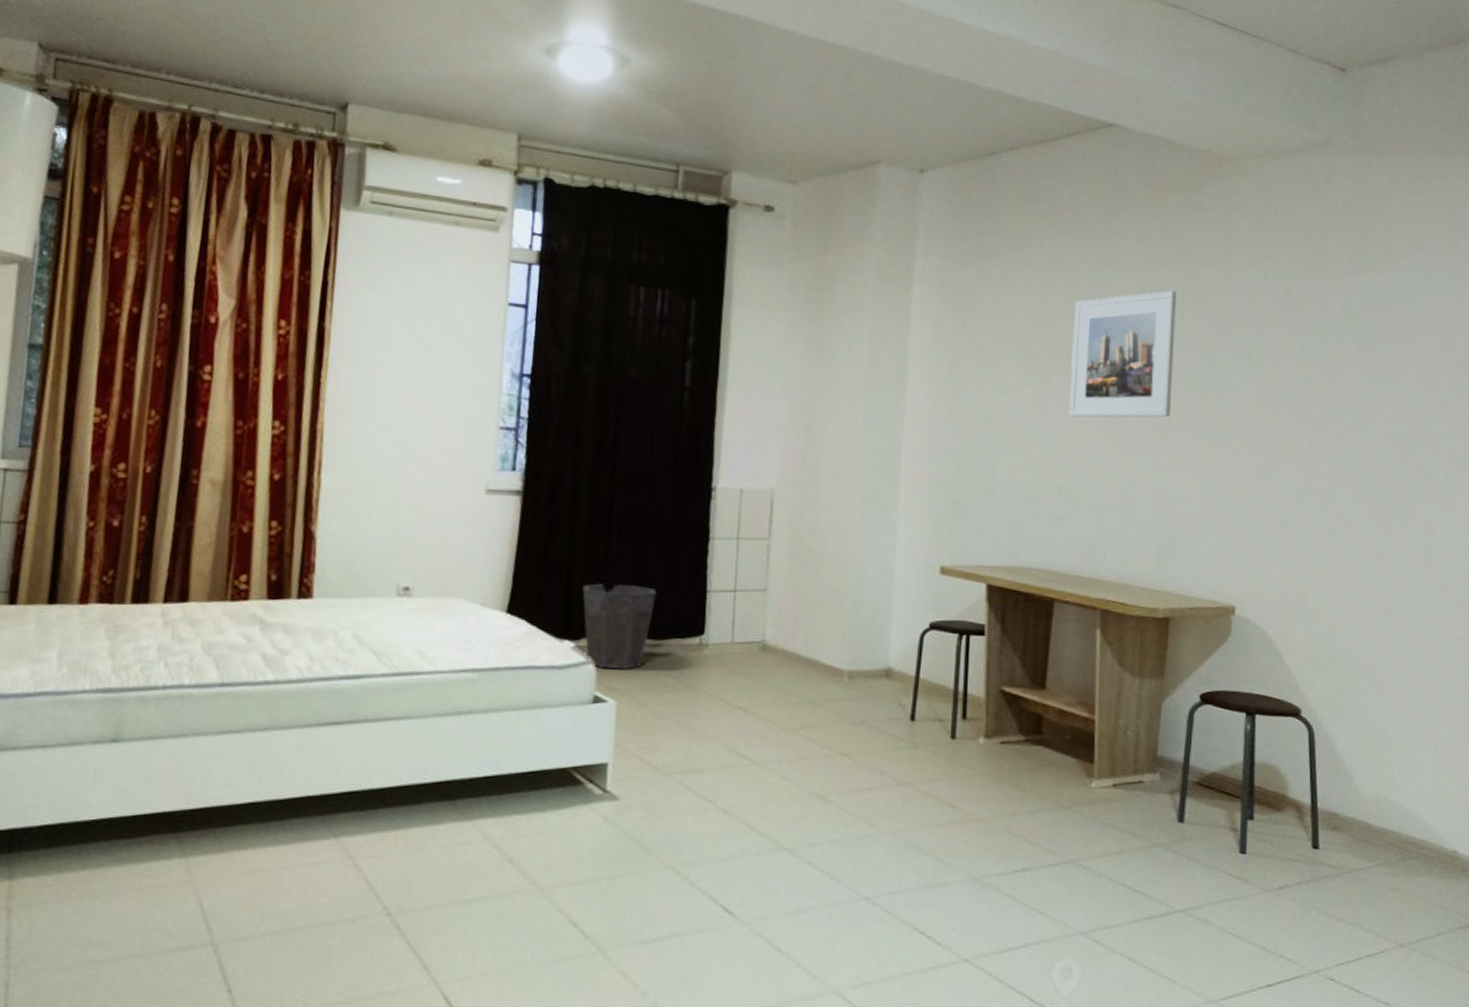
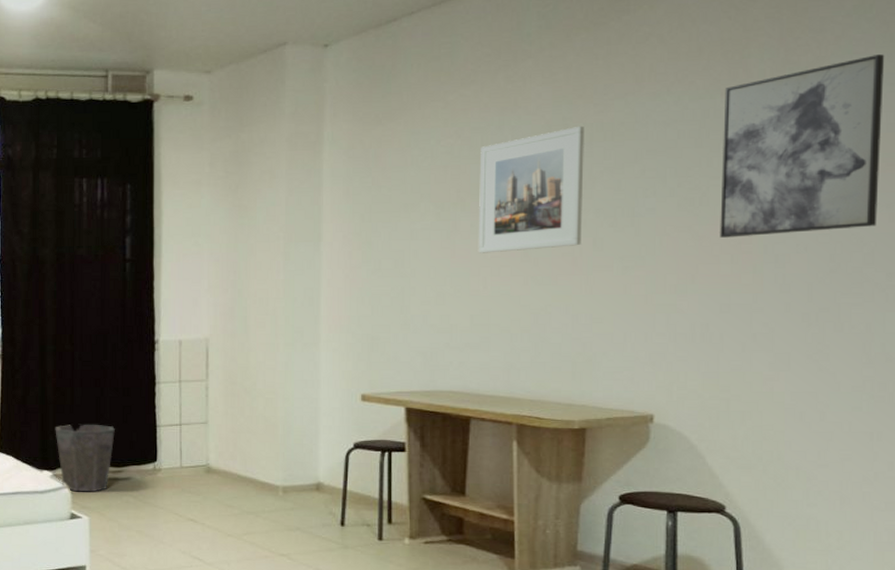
wall art: none [1300,253,1445,424] -> present [720,54,885,238]

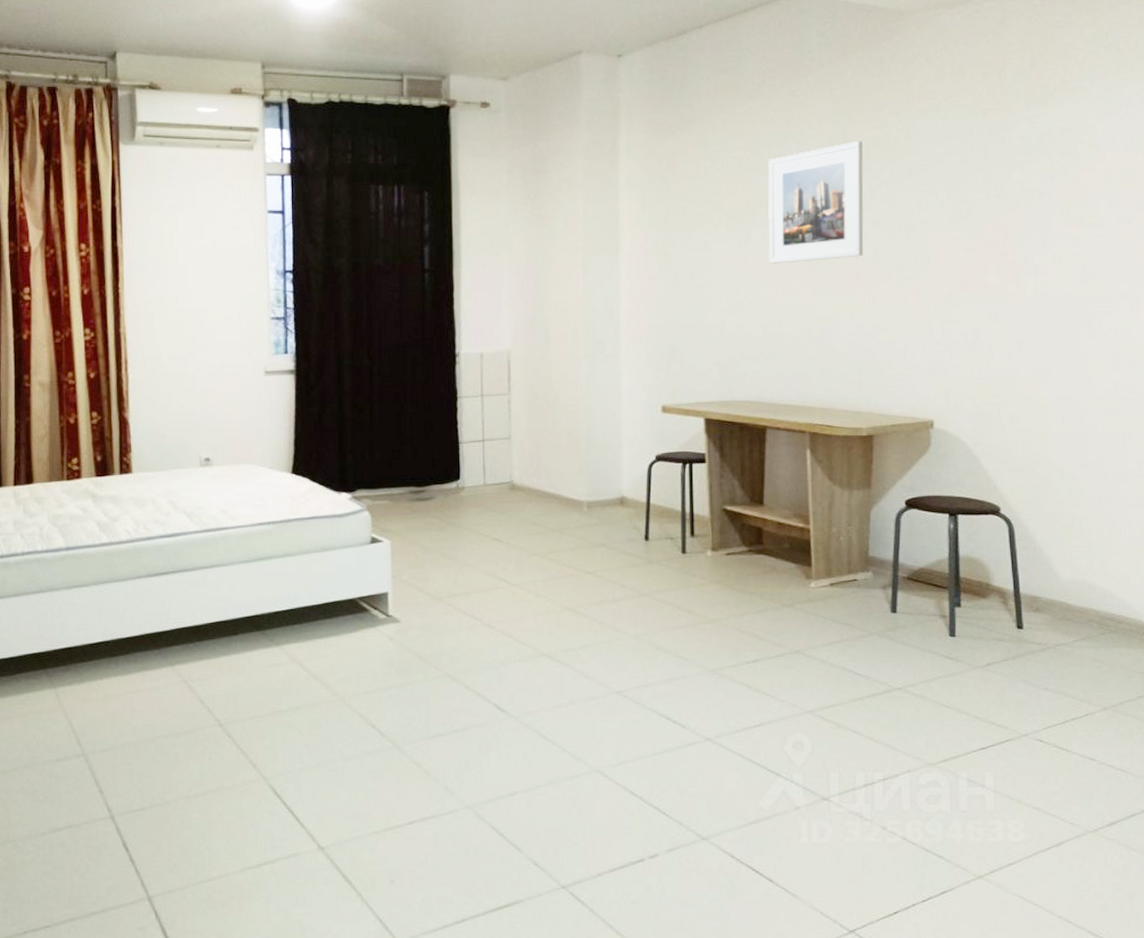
waste bin: present [55,424,115,492] -> none [353,442,416,514]
wall art: present [720,54,885,238] -> none [985,80,1121,249]

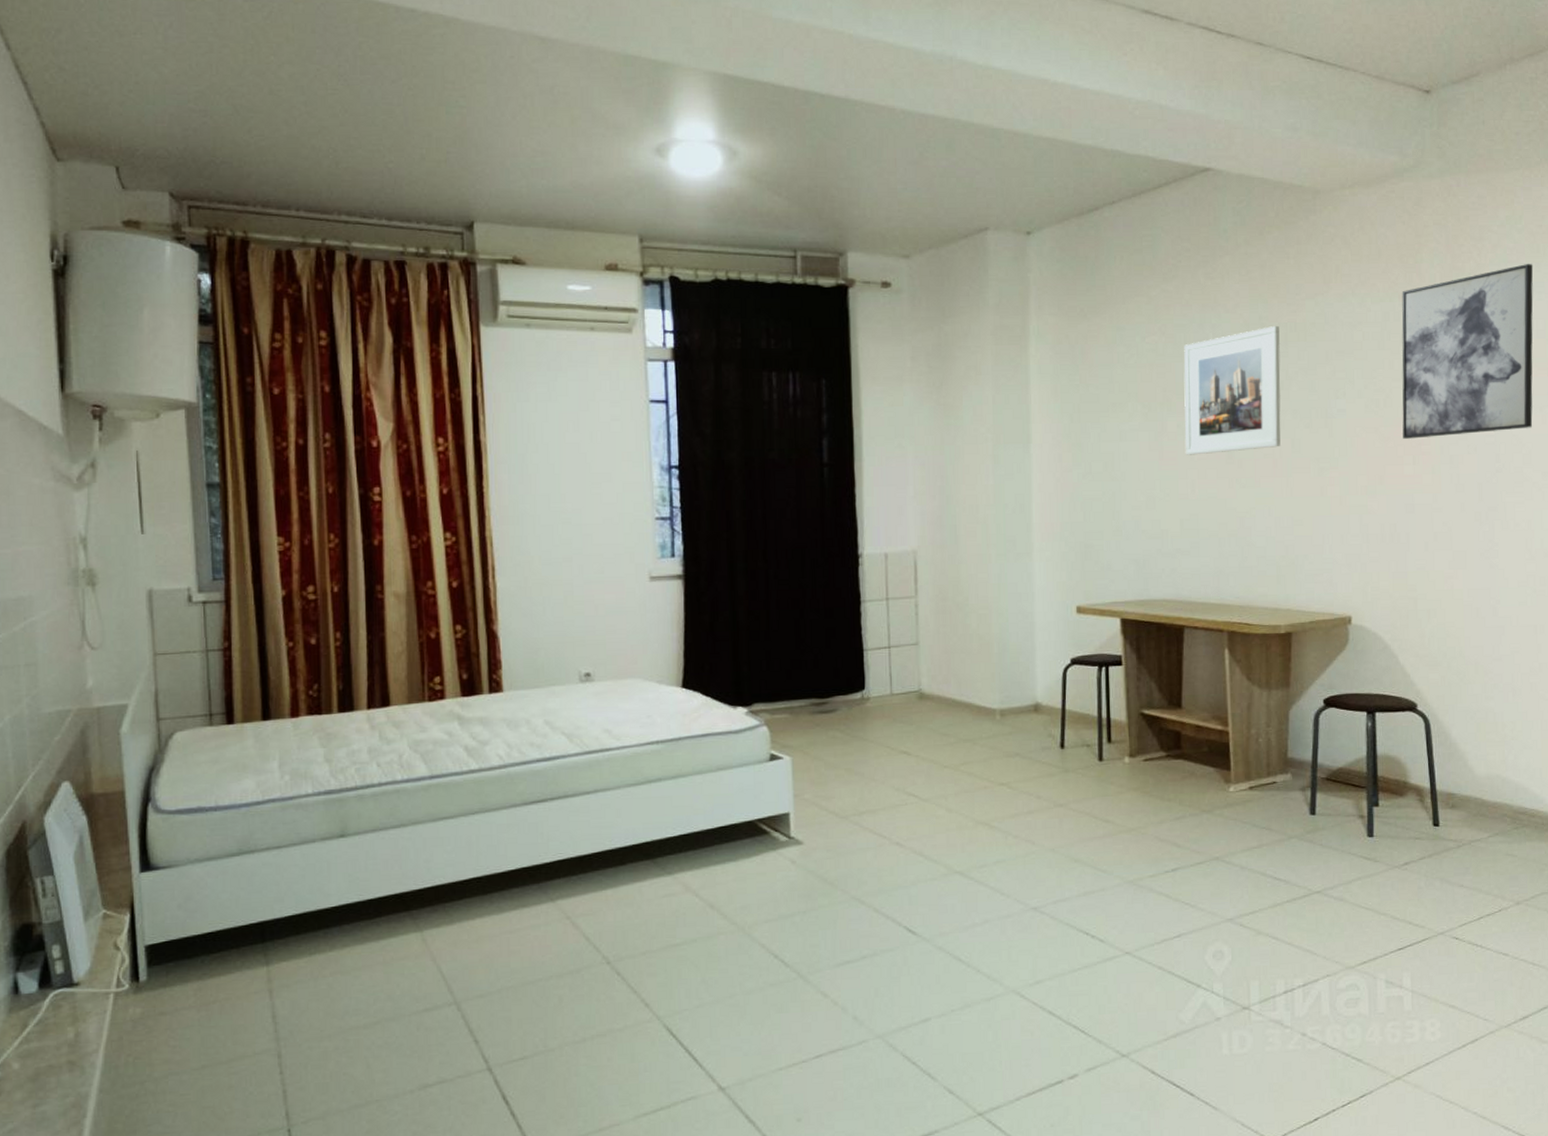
wall art: none [985,80,1121,249] -> present [1402,264,1533,439]

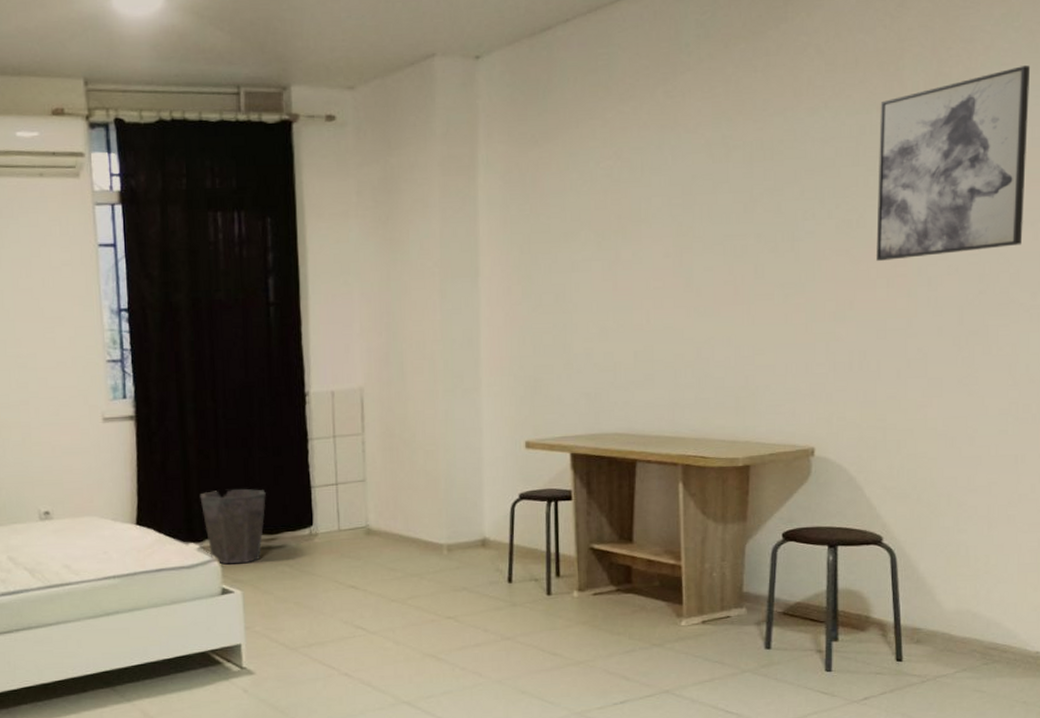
waste bin: none [749,651,817,729] -> present [200,488,266,565]
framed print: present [1184,325,1281,455] -> none [640,144,744,285]

